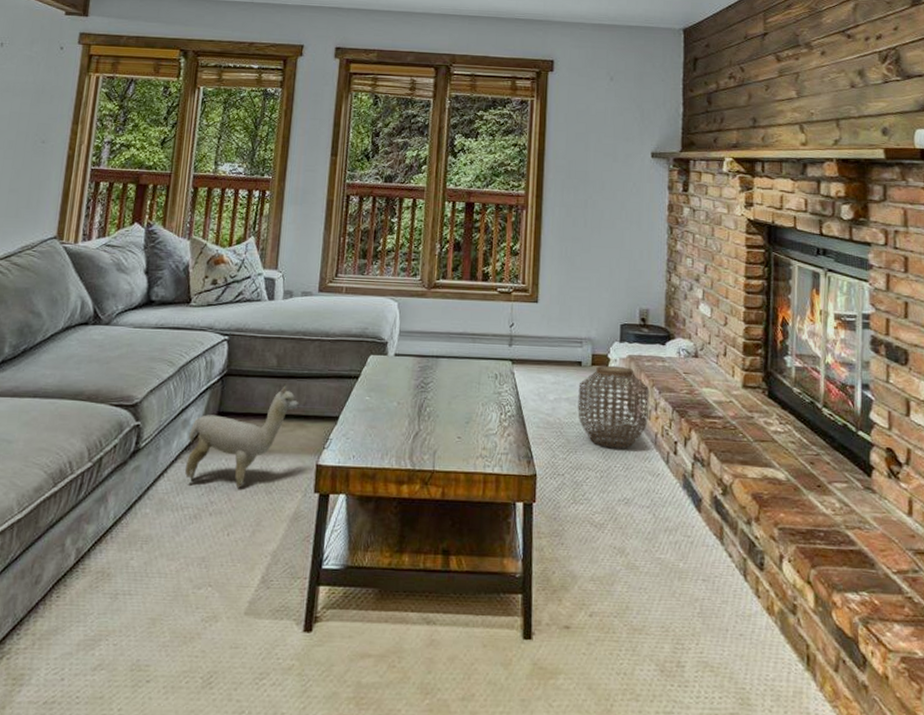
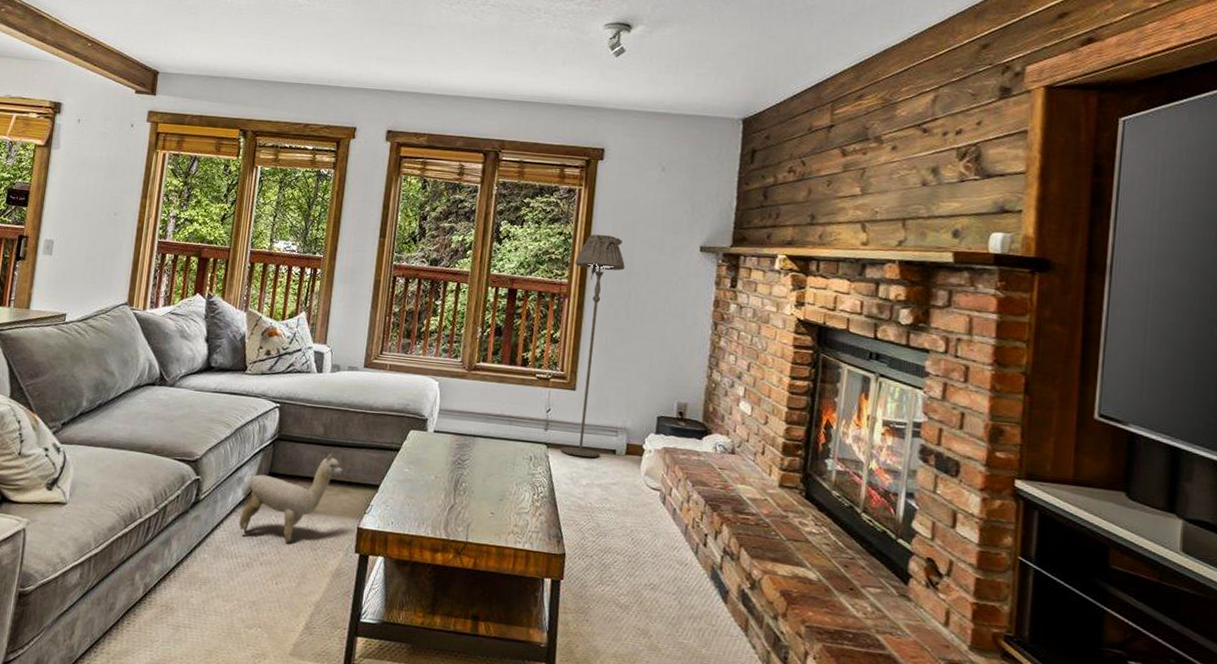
floor lamp: none [526,144,580,371] -> present [561,234,625,458]
woven basket: present [577,365,650,448] -> none [609,455,683,536]

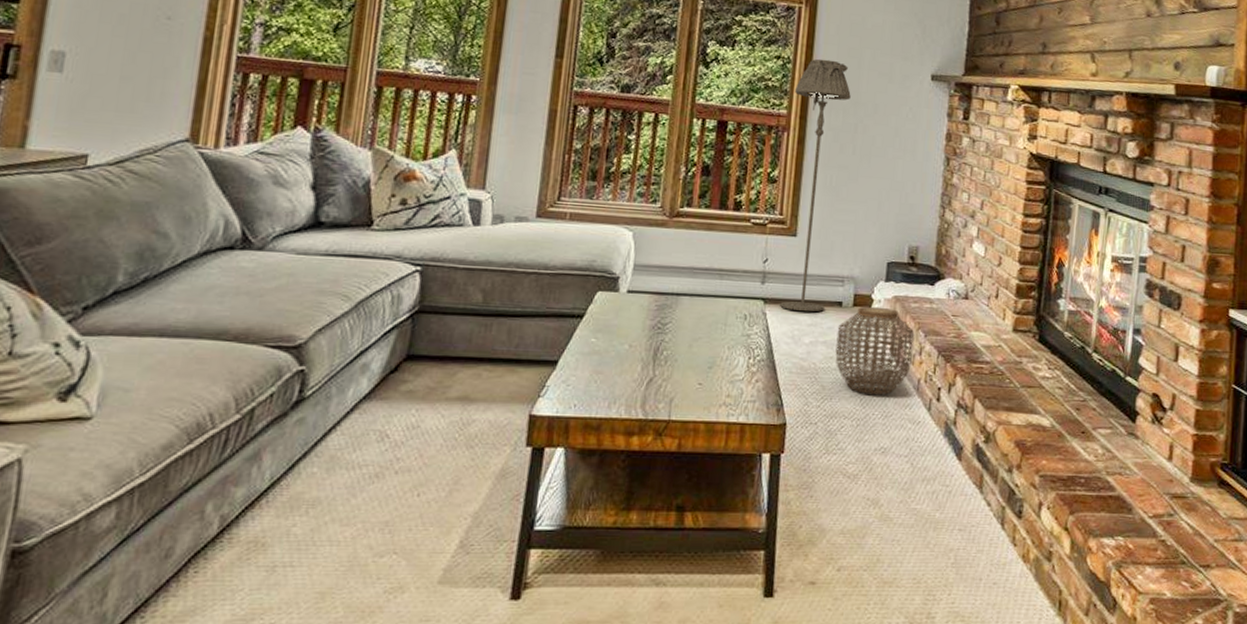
plush toy: present [239,453,343,543] -> none [364,325,509,442]
woven basket: none [609,455,683,536] -> present [835,306,915,395]

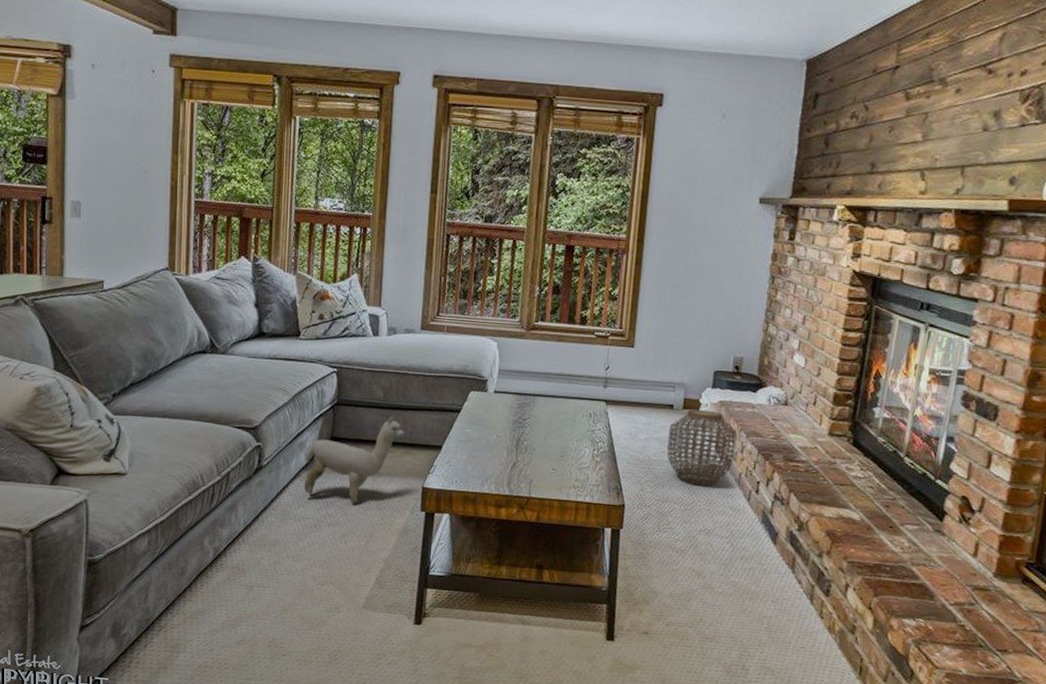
plush toy: none [364,325,509,442] -> present [304,416,405,504]
floor lamp: present [780,58,851,312] -> none [620,186,684,413]

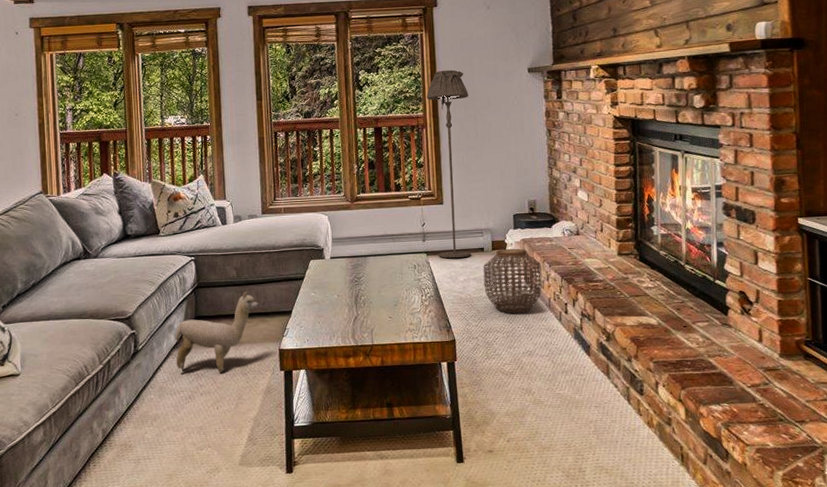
floor lamp: none [620,186,684,413] -> present [427,69,471,258]

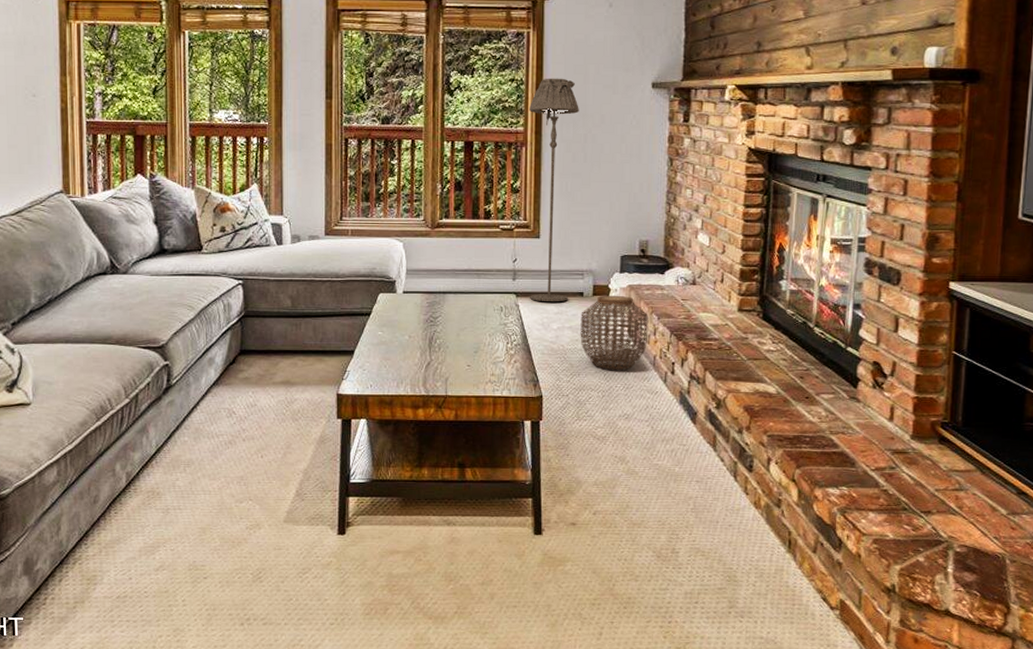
plush toy: present [175,291,259,373] -> none [216,324,316,416]

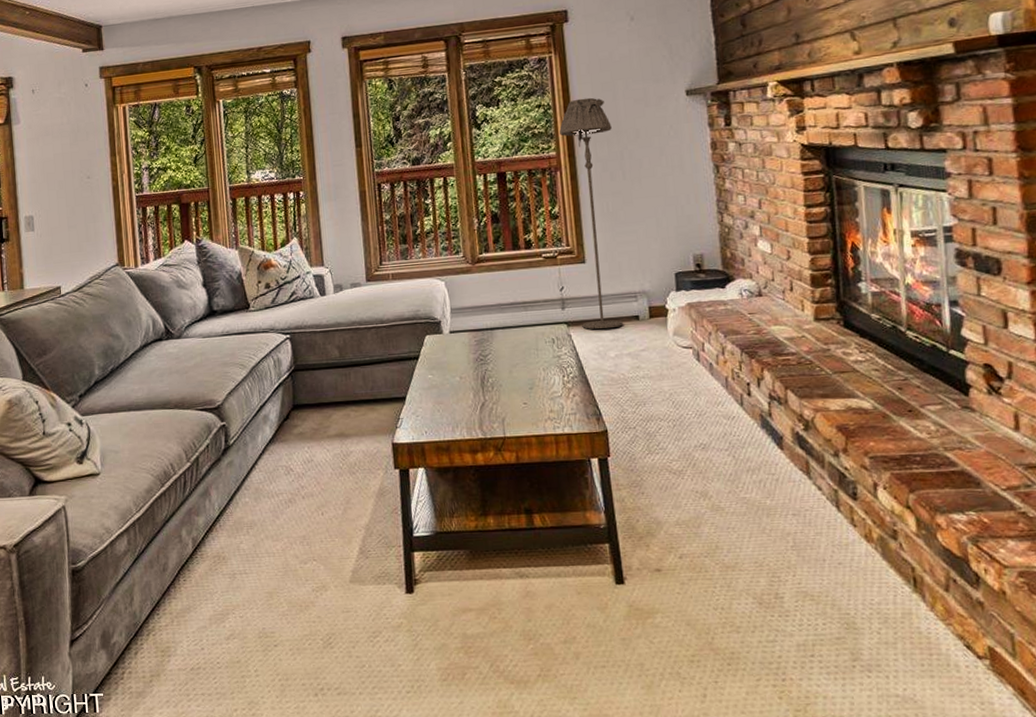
woven basket: present [580,295,649,370] -> none [638,315,717,397]

